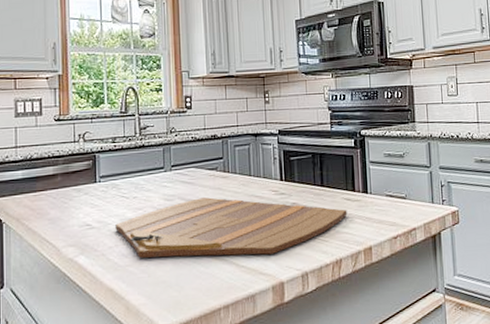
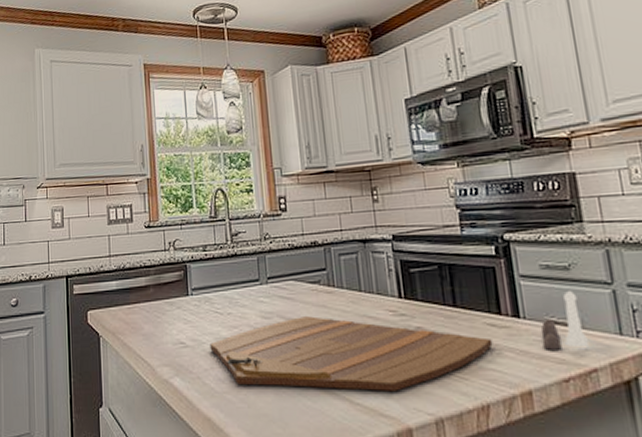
salt and pepper shaker set: none [381,173,412,216] -> present [540,291,589,350]

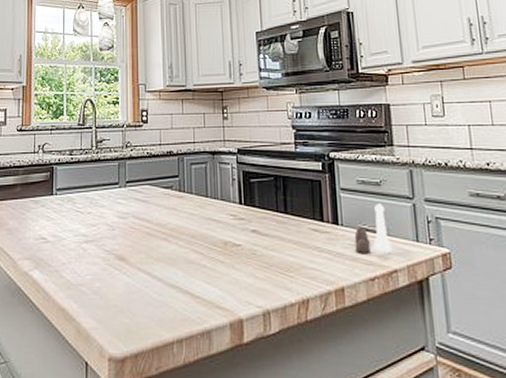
cutting board: present [210,316,493,391] -> none [69,218,315,286]

